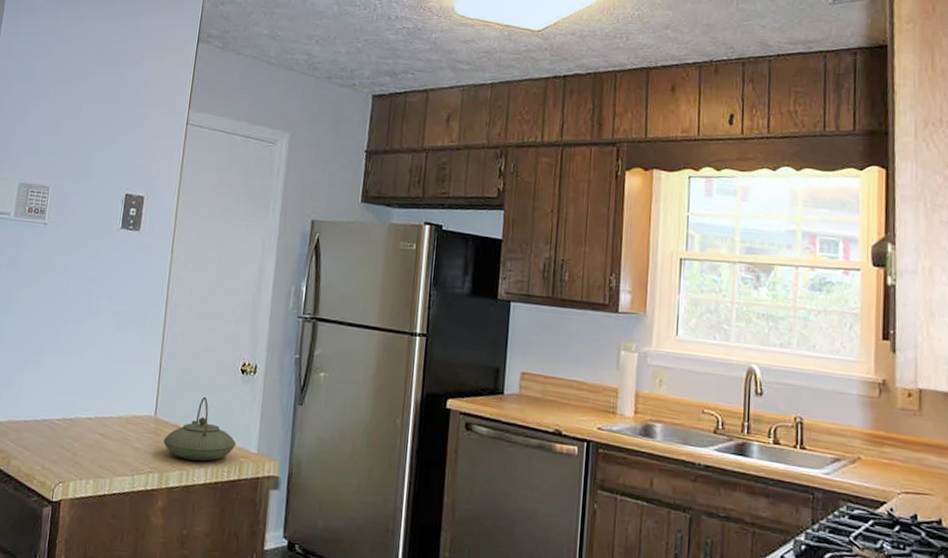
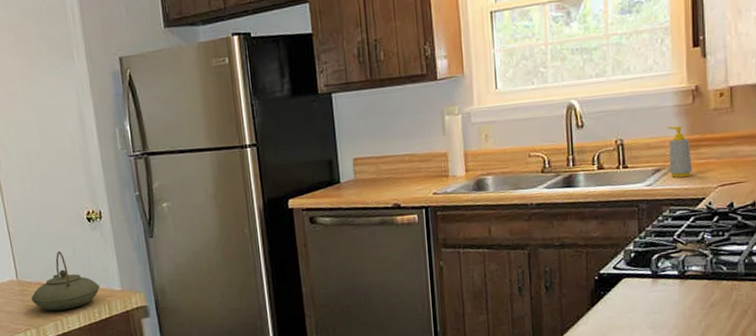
soap bottle: none [849,416,875,474] -> present [667,125,692,178]

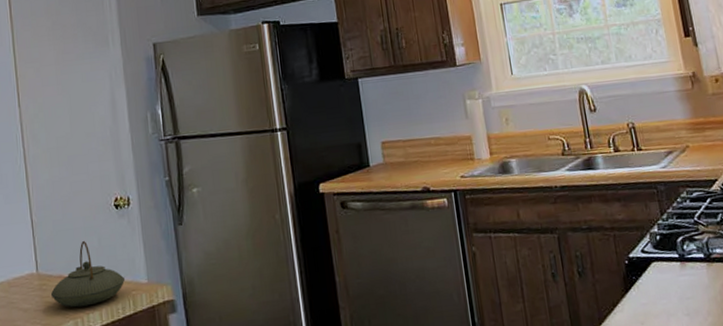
soap bottle: present [667,125,692,178] -> none [672,109,702,159]

